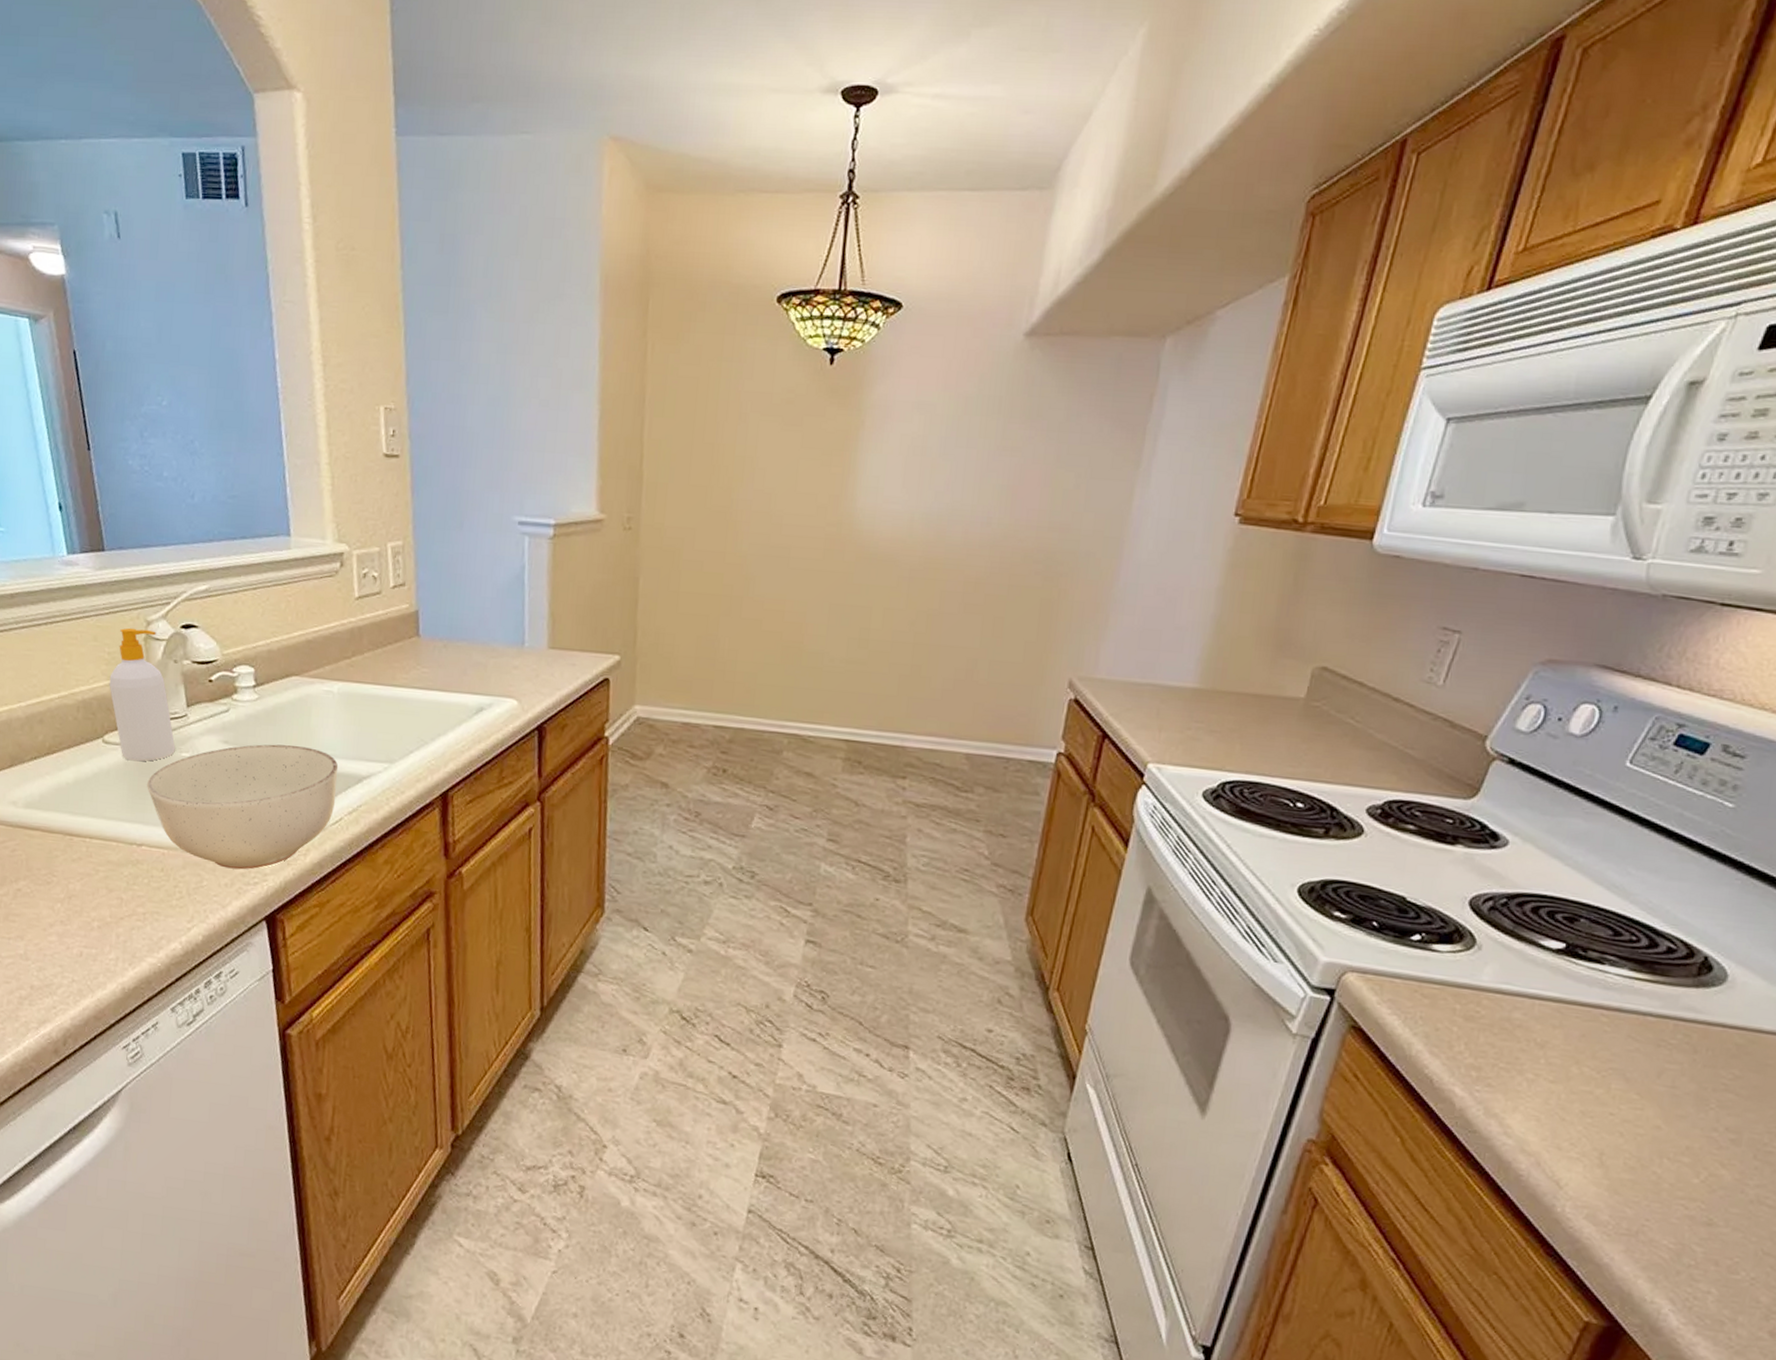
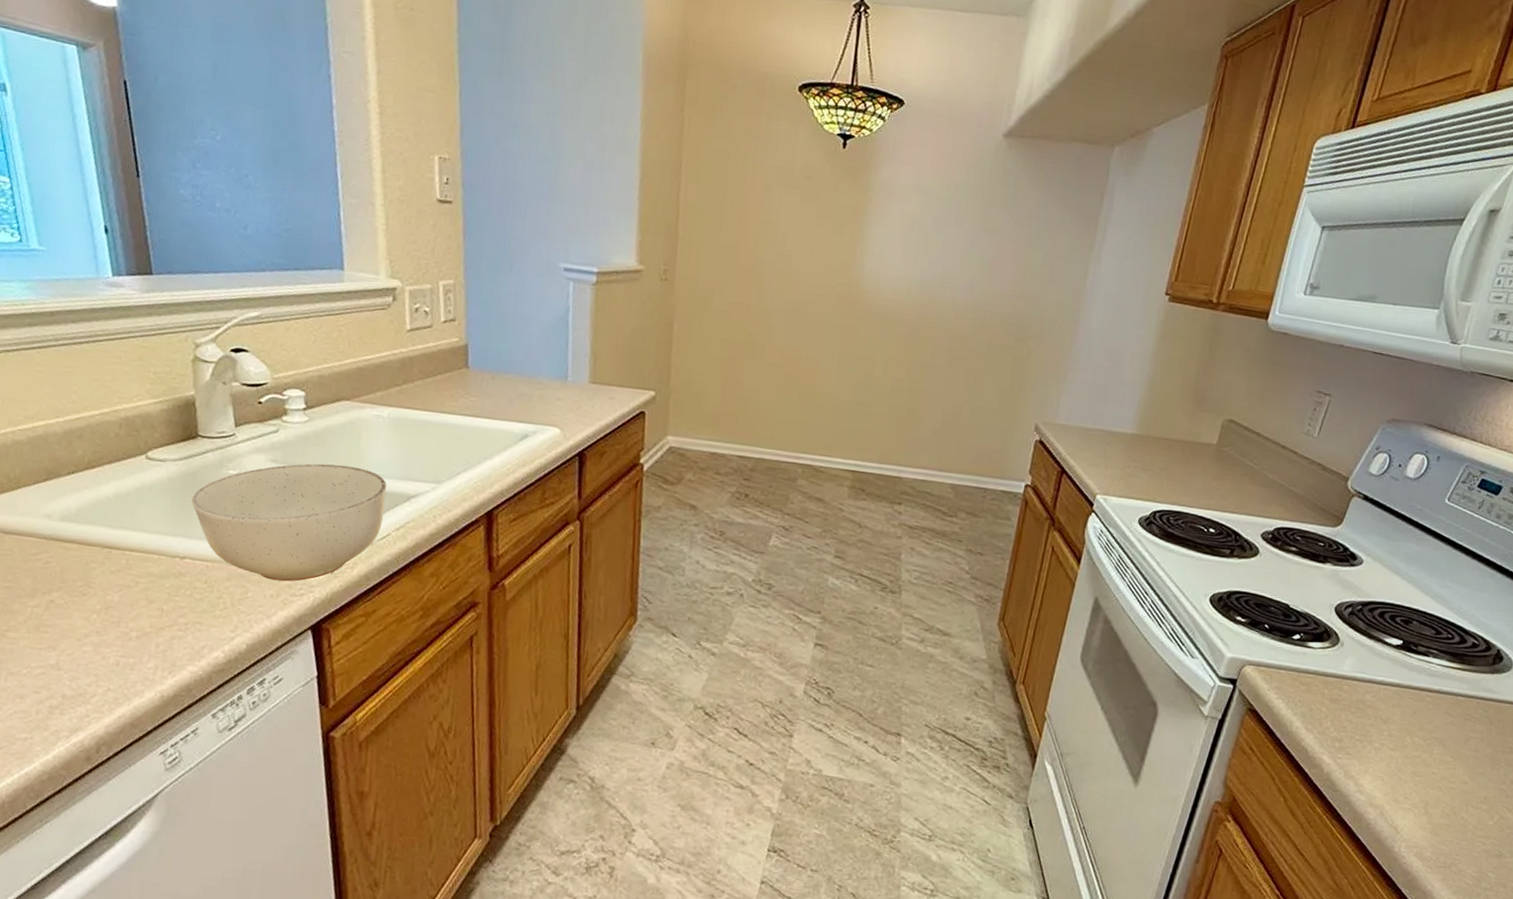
soap bottle: present [109,628,175,762] -> none [154,349,222,478]

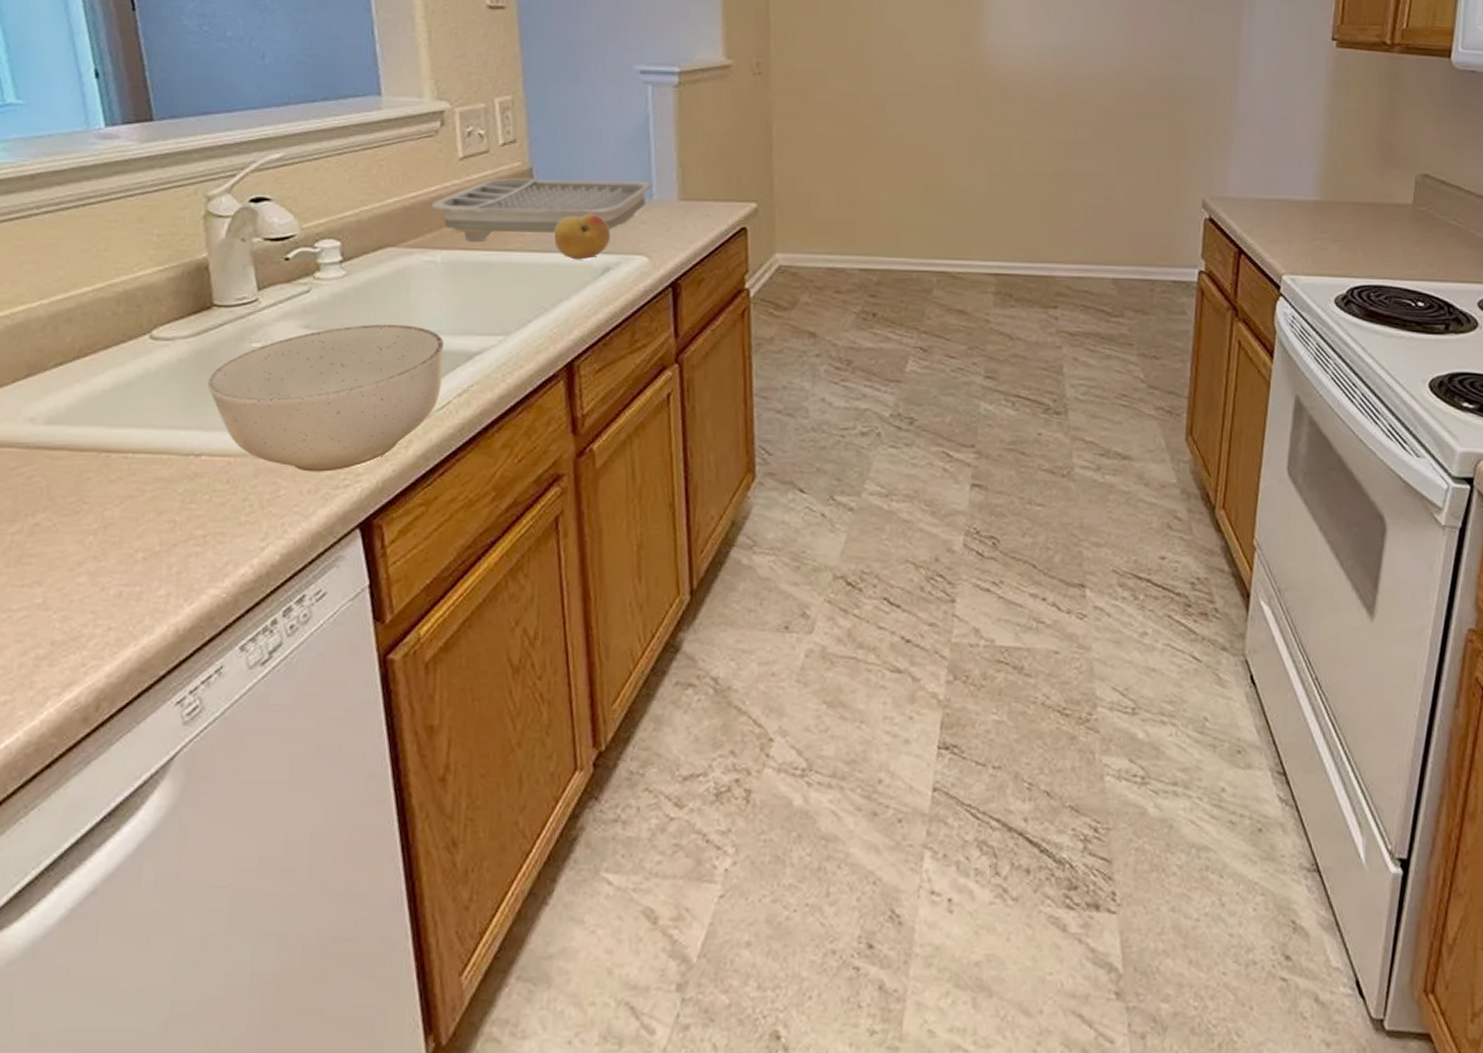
dish rack: none [381,350,569,403] -> present [431,177,653,240]
fruit: none [482,388,531,427] -> present [553,214,611,260]

